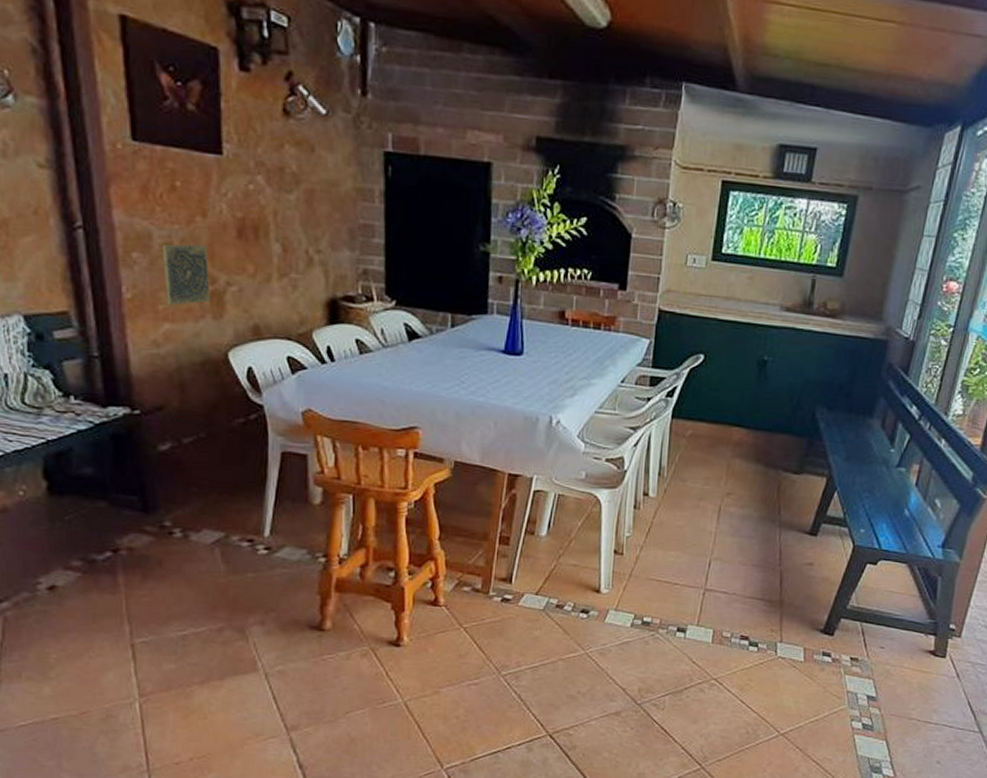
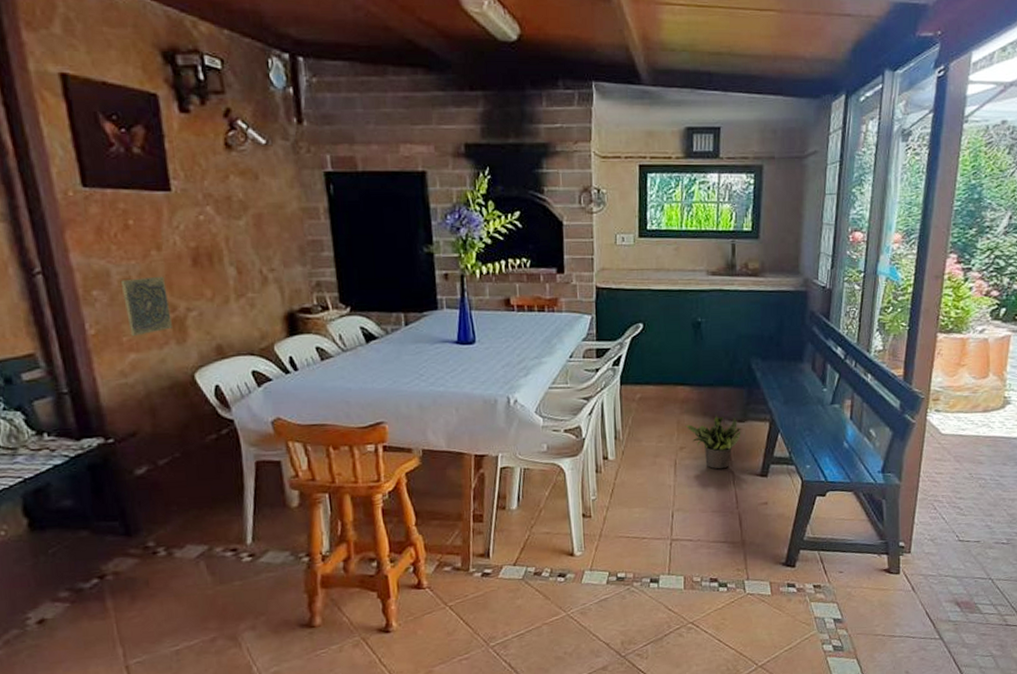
potted plant: none [735,463,796,522] -> present [685,415,741,469]

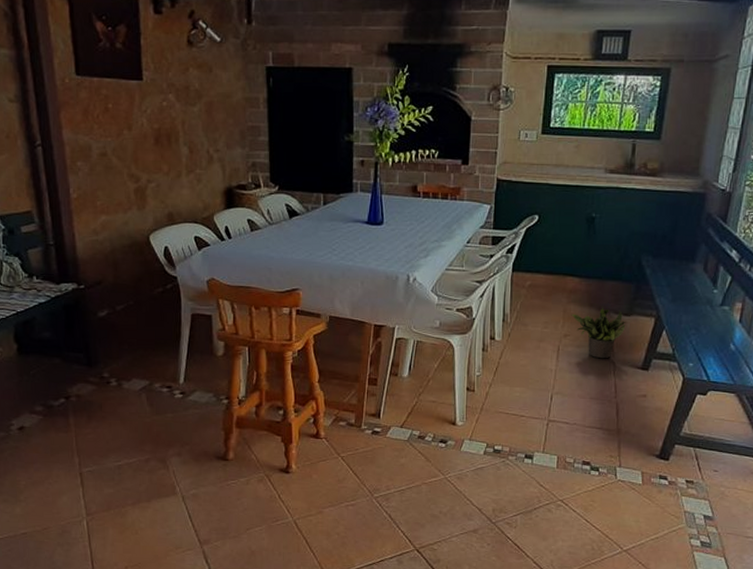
decorative tile: present [120,276,172,336] -> none [99,152,135,201]

